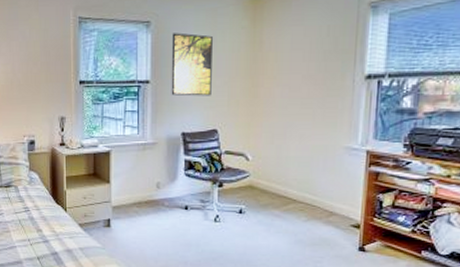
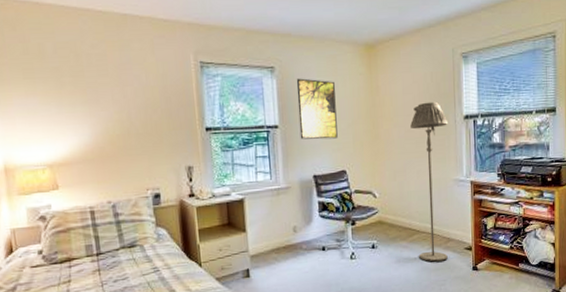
floor lamp: none [293,58,345,236] -> present [410,101,449,262]

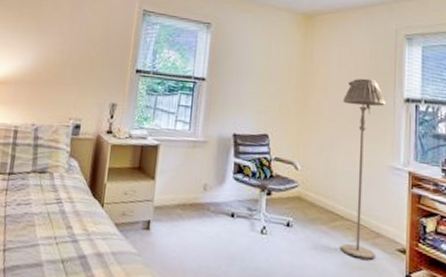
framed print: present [296,78,338,140] -> none [225,37,268,101]

